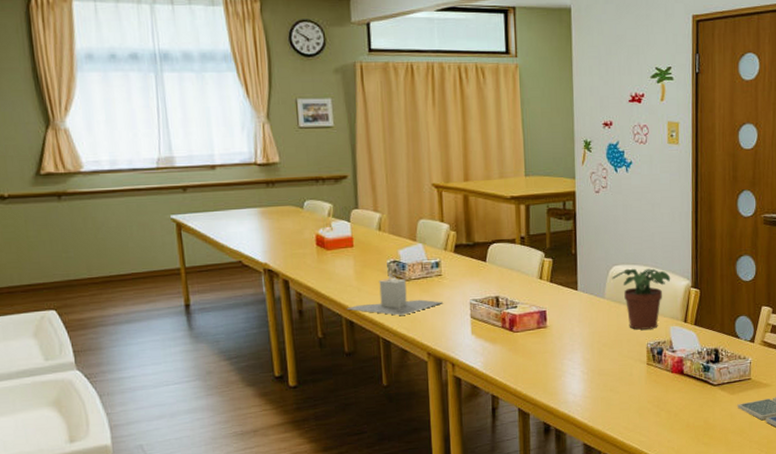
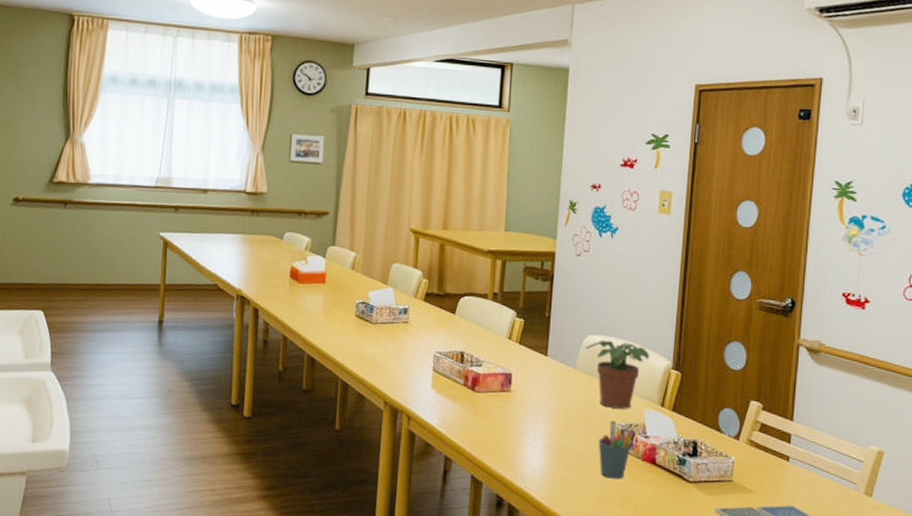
architectural model: present [346,272,443,316] -> none [309,313,406,359]
pen holder: none [631,341,662,393] -> present [598,421,634,479]

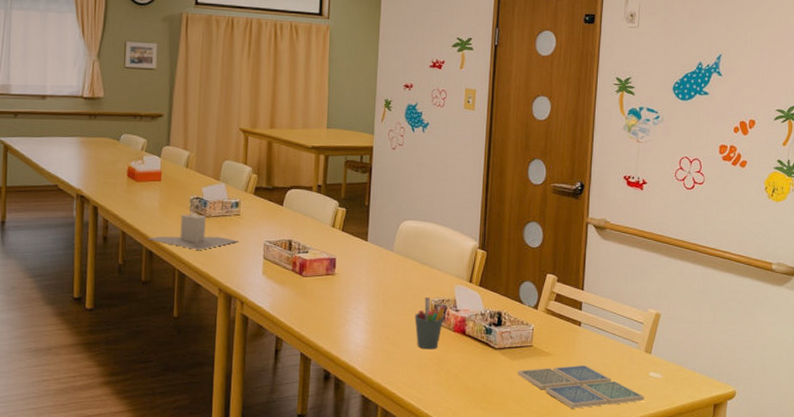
architectural model: none [309,313,406,359] -> present [147,208,238,250]
potted plant: present [585,339,650,409] -> none [401,224,459,286]

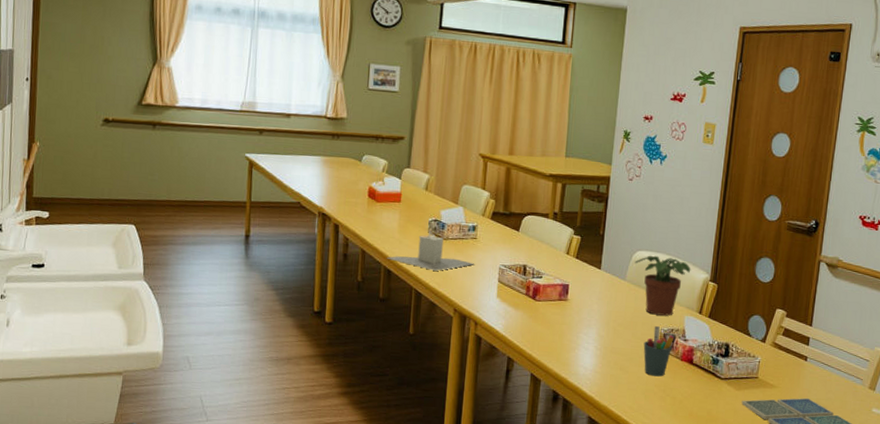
potted plant: none [401,224,459,286] -> present [634,255,691,316]

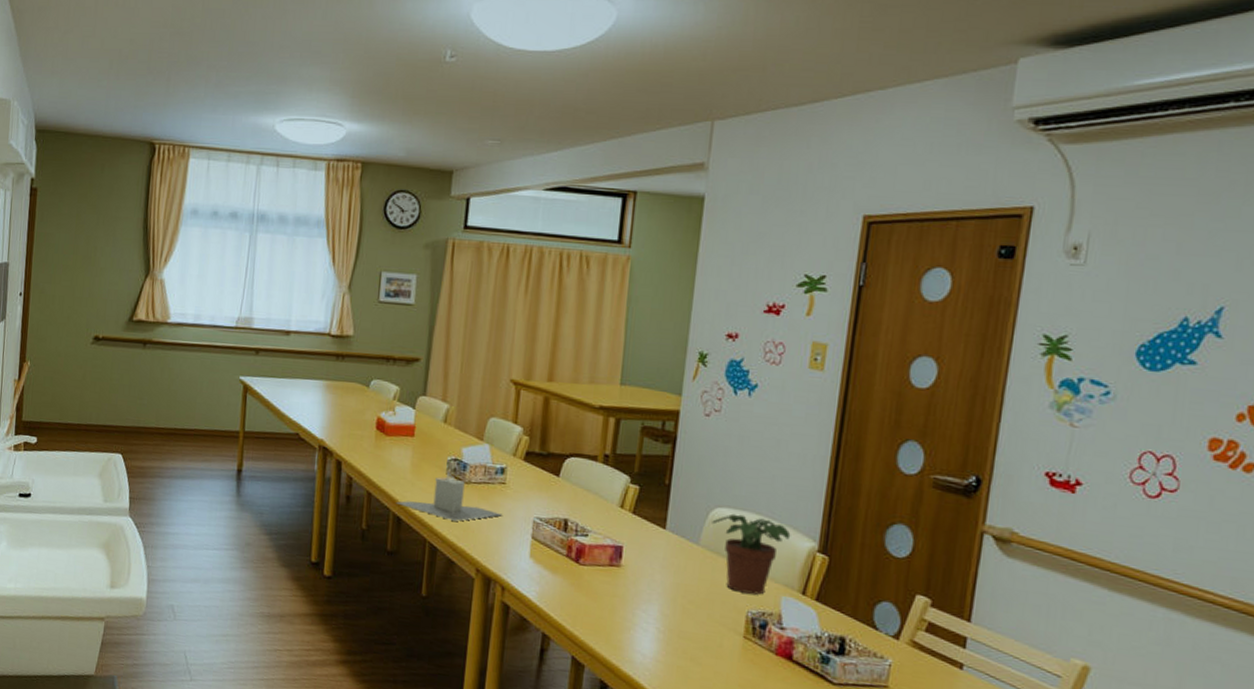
pen holder: present [643,326,675,377] -> none [722,607,767,674]

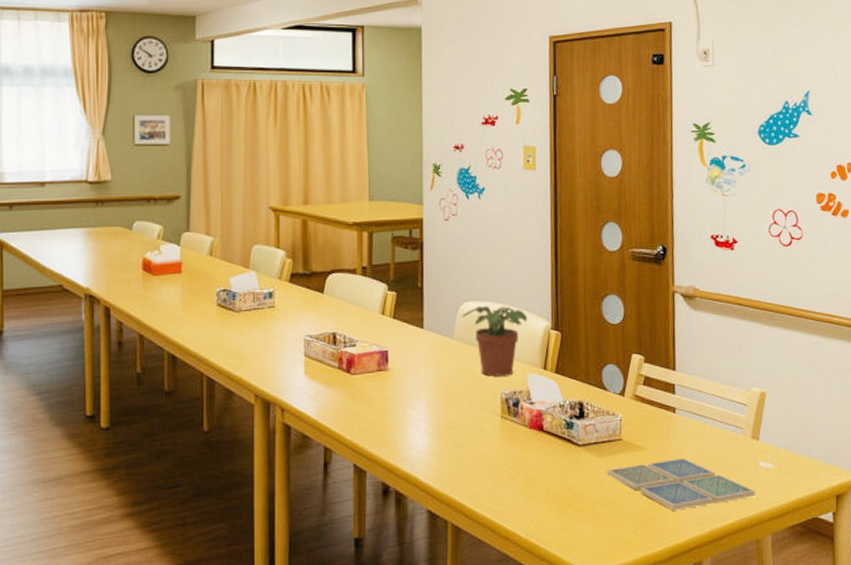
architectural model: present [396,471,502,521] -> none [169,302,274,351]

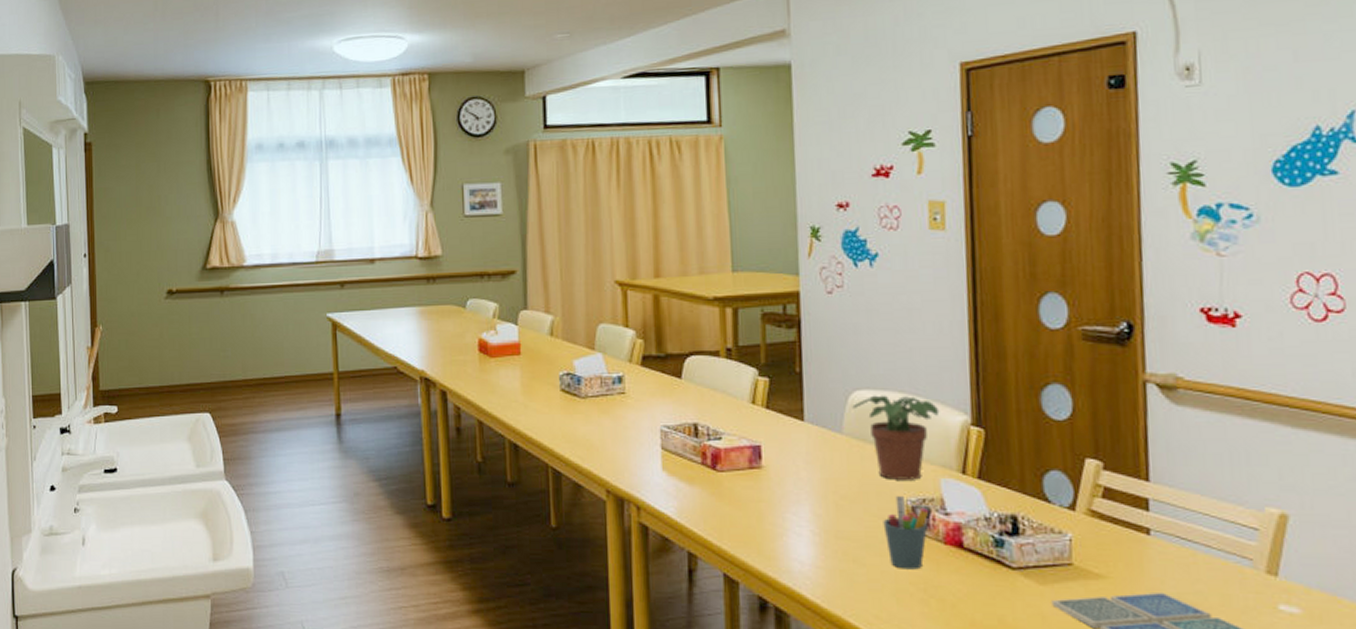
pen holder: none [483,390,519,451] -> present [883,496,930,570]

